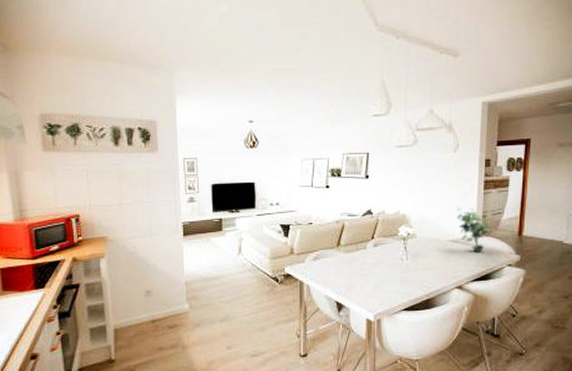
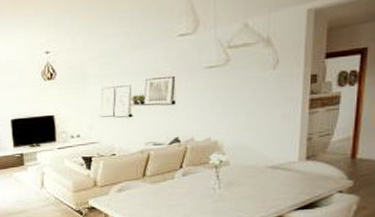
potted plant: present [456,207,491,253] -> none [276,130,317,179]

